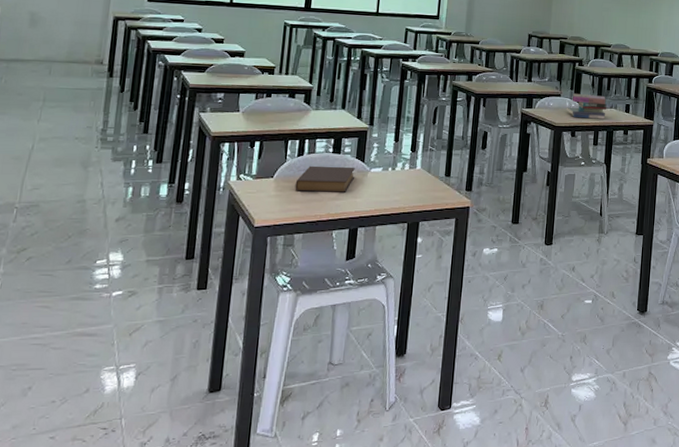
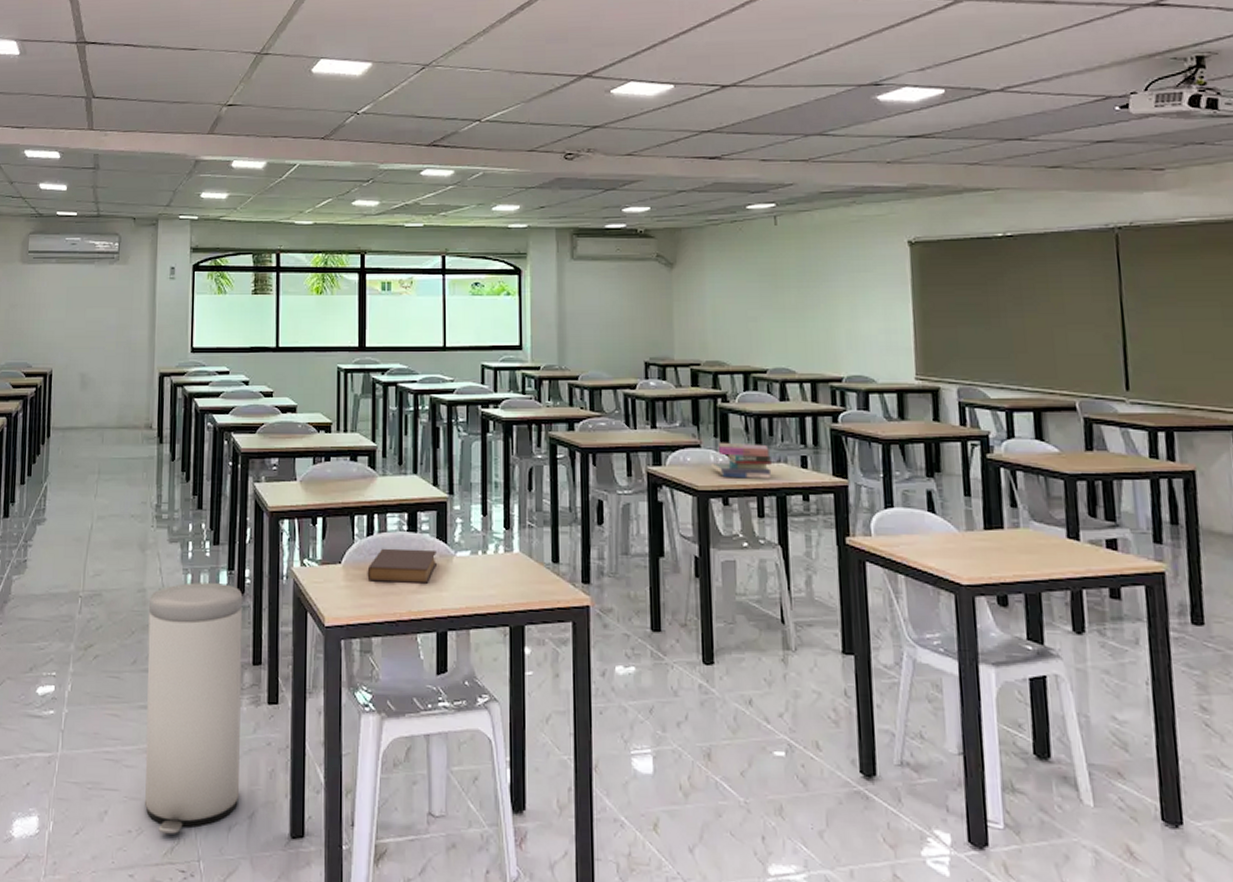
pedal bin: none [71,194,181,400] -> present [145,582,243,834]

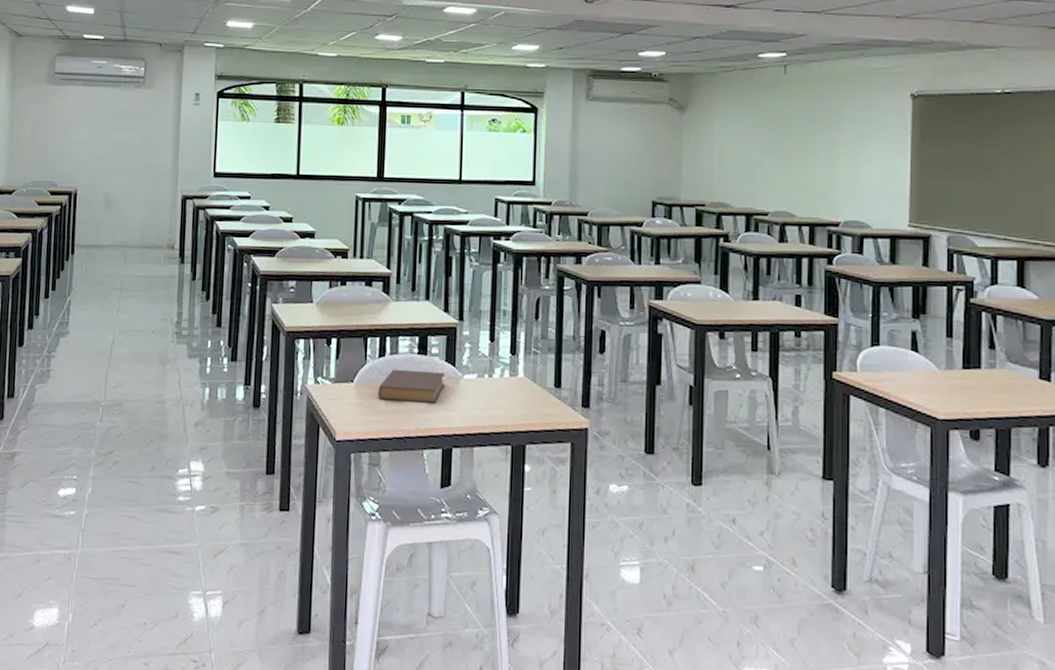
pedal bin: present [145,582,243,834] -> none [160,396,259,628]
books: present [710,442,772,479] -> none [709,279,767,316]

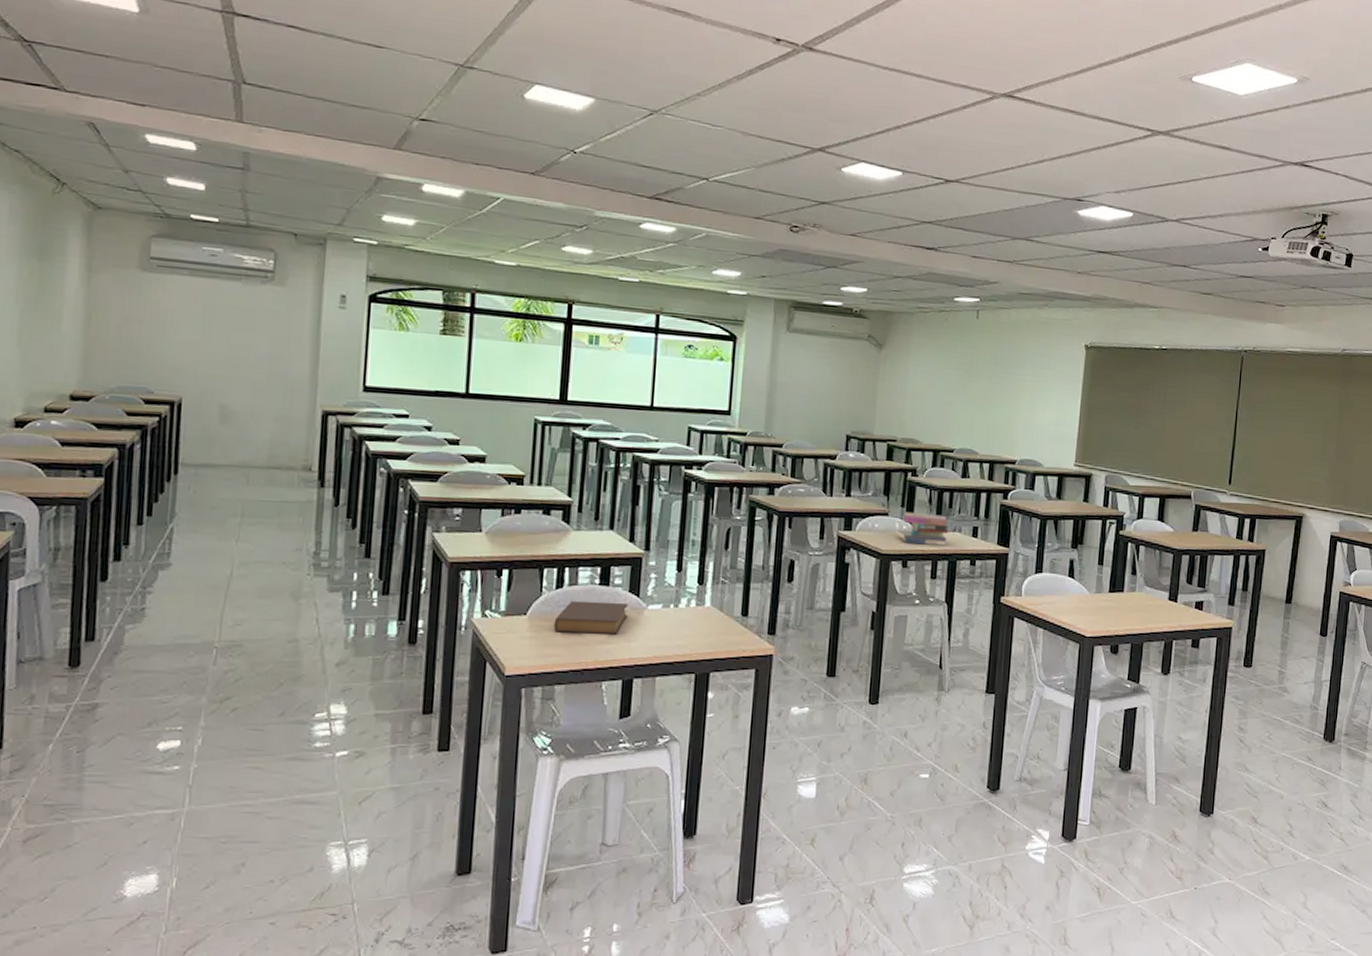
books: none [709,279,767,316] -> present [895,511,948,546]

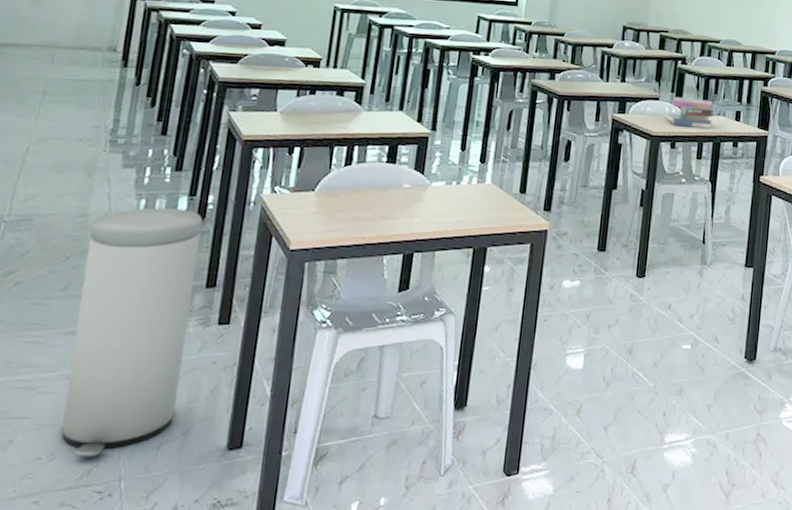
pedal bin: none [291,633,415,880] -> present [61,208,203,457]
book: present [553,600,628,635] -> none [340,177,413,210]

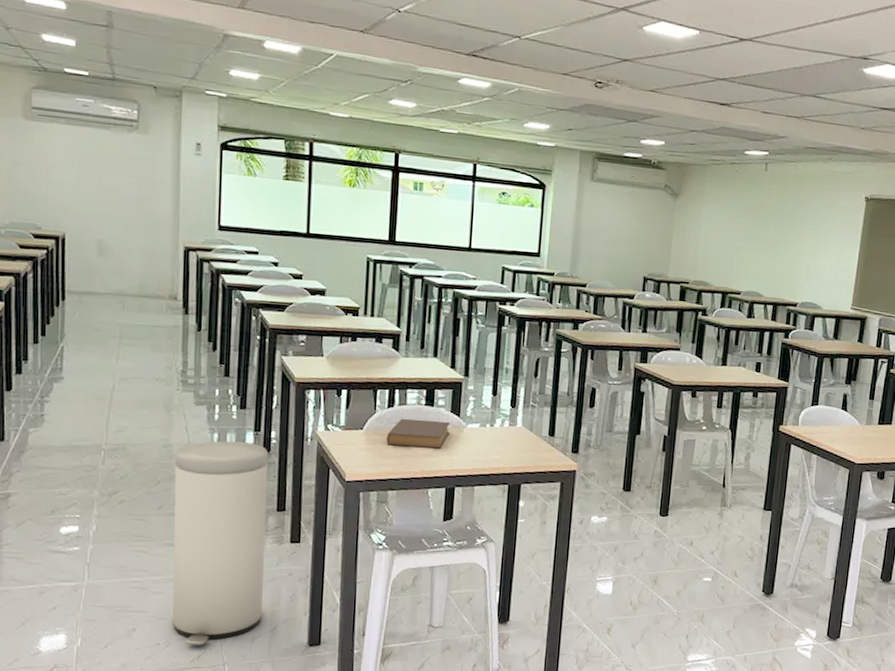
book: none [340,177,413,210] -> present [386,418,450,449]
books: present [665,96,714,128] -> none [686,347,734,379]

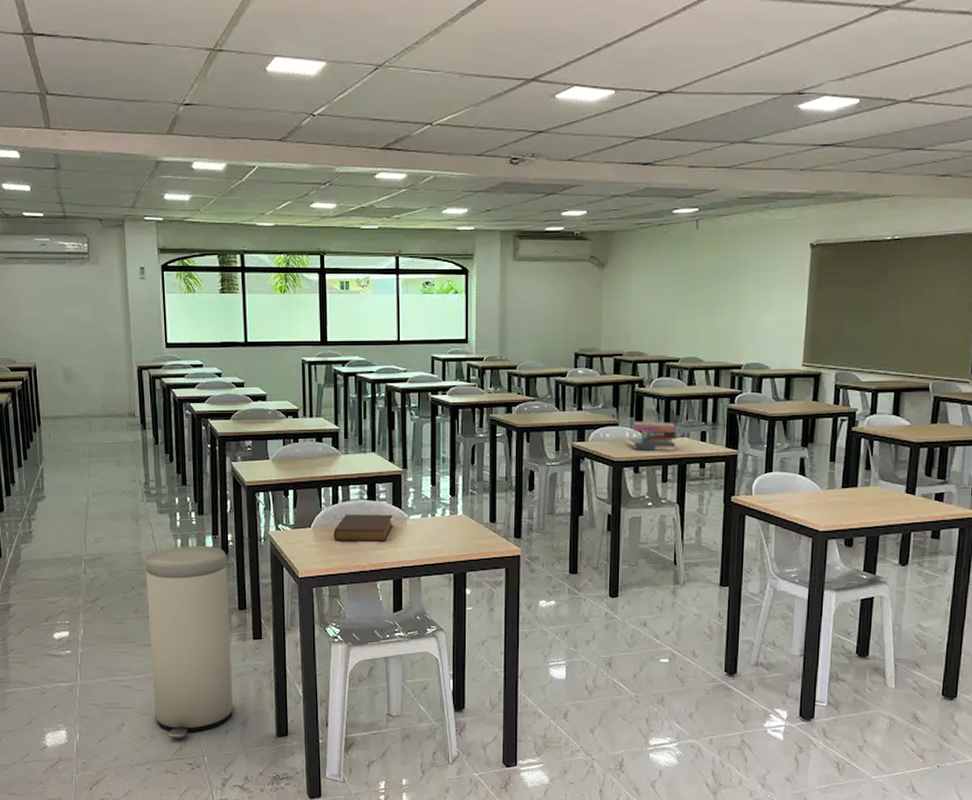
books: none [686,347,734,379] -> present [626,421,677,451]

